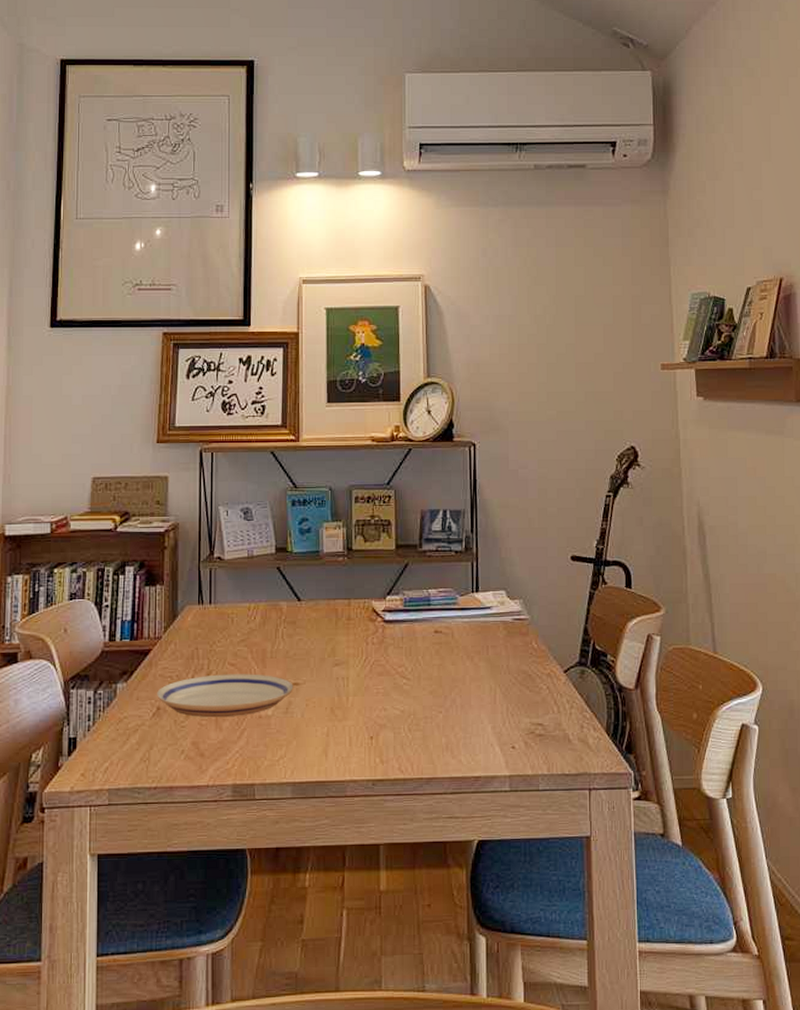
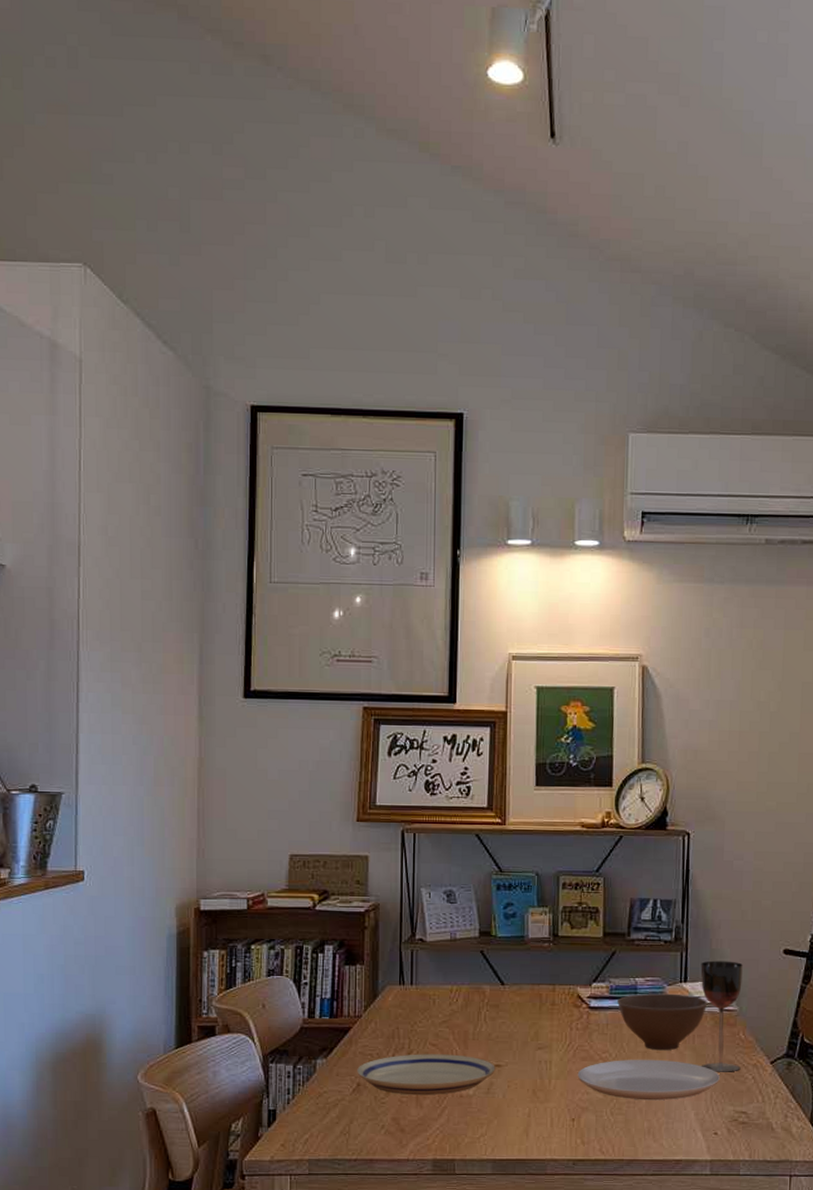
plate: none [374,672,515,714] -> present [577,1059,720,1100]
bowl: none [412,604,500,662] -> present [617,993,708,1050]
wineglass: none [491,569,535,683] -> present [700,960,743,1072]

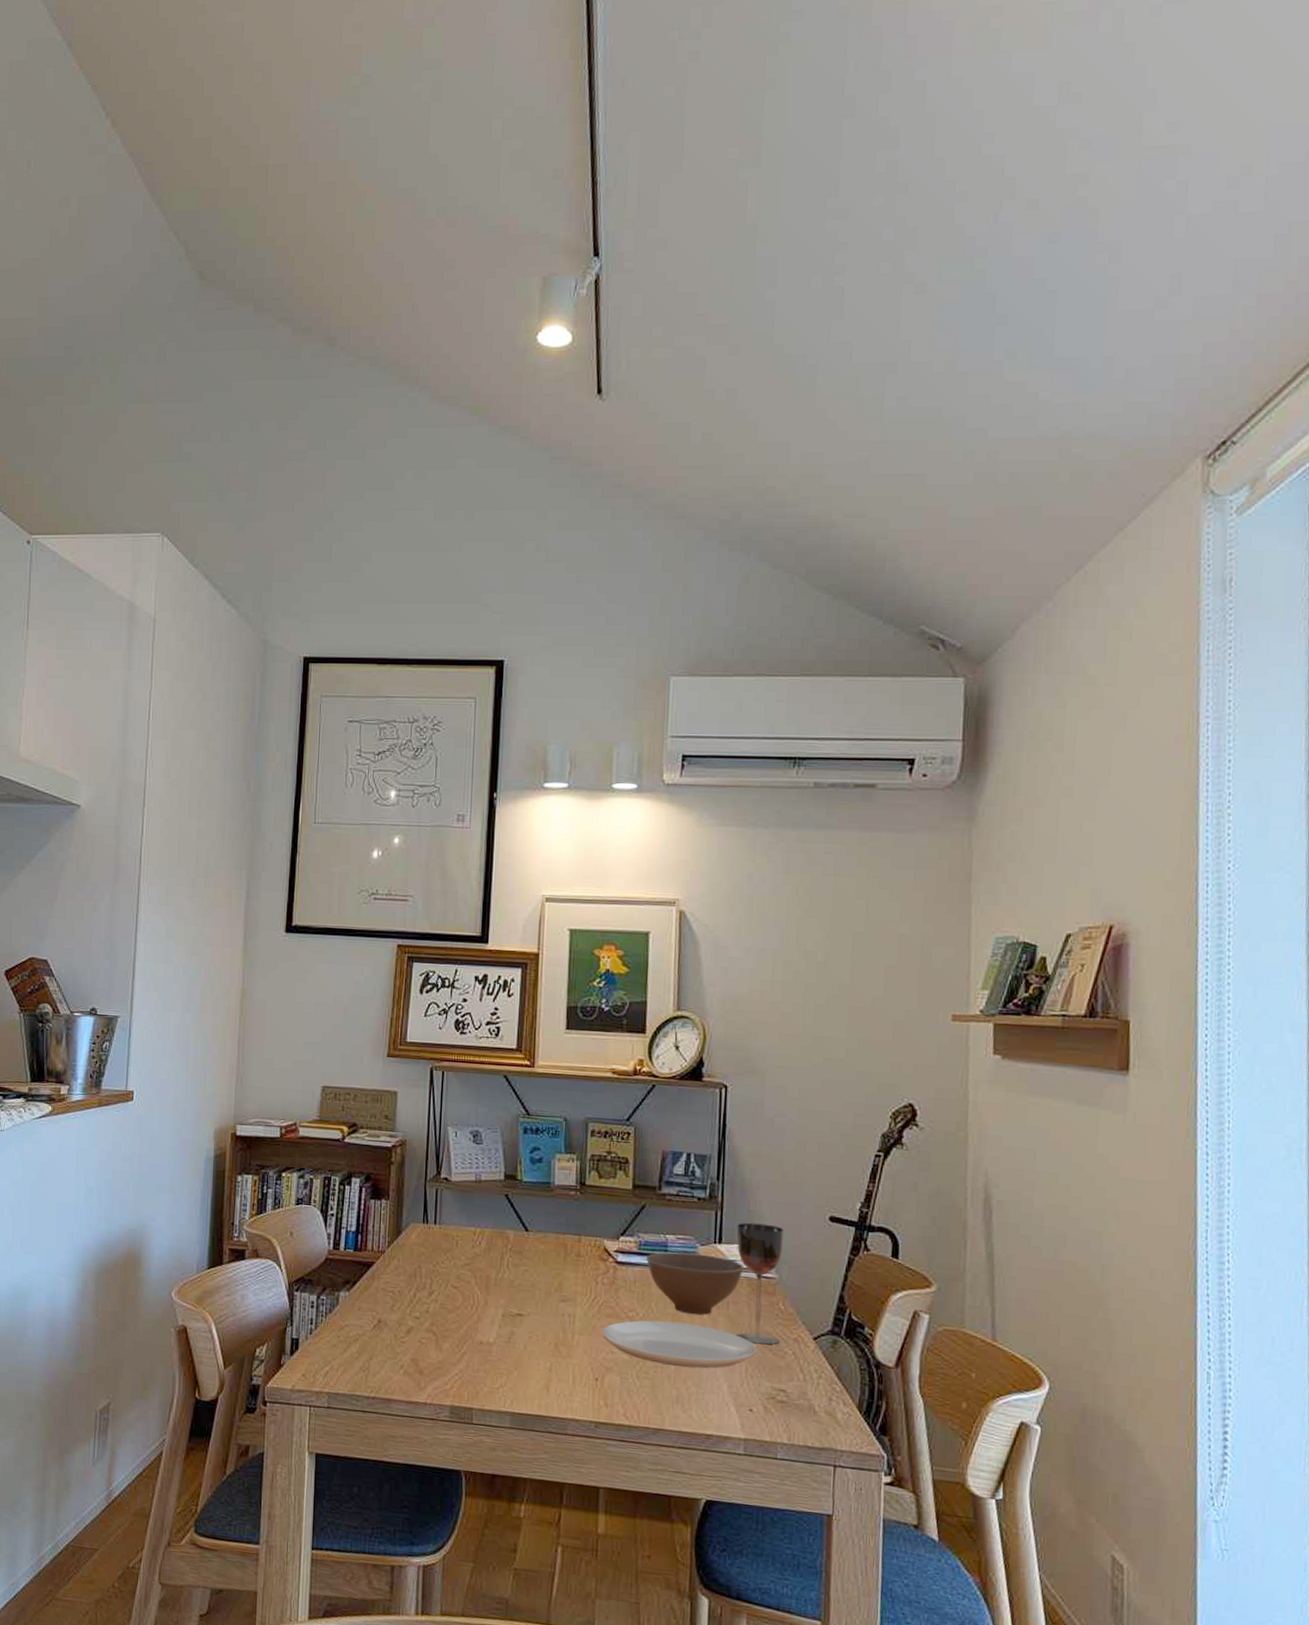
plate: present [357,1054,495,1096] -> none [378,1294,517,1340]

